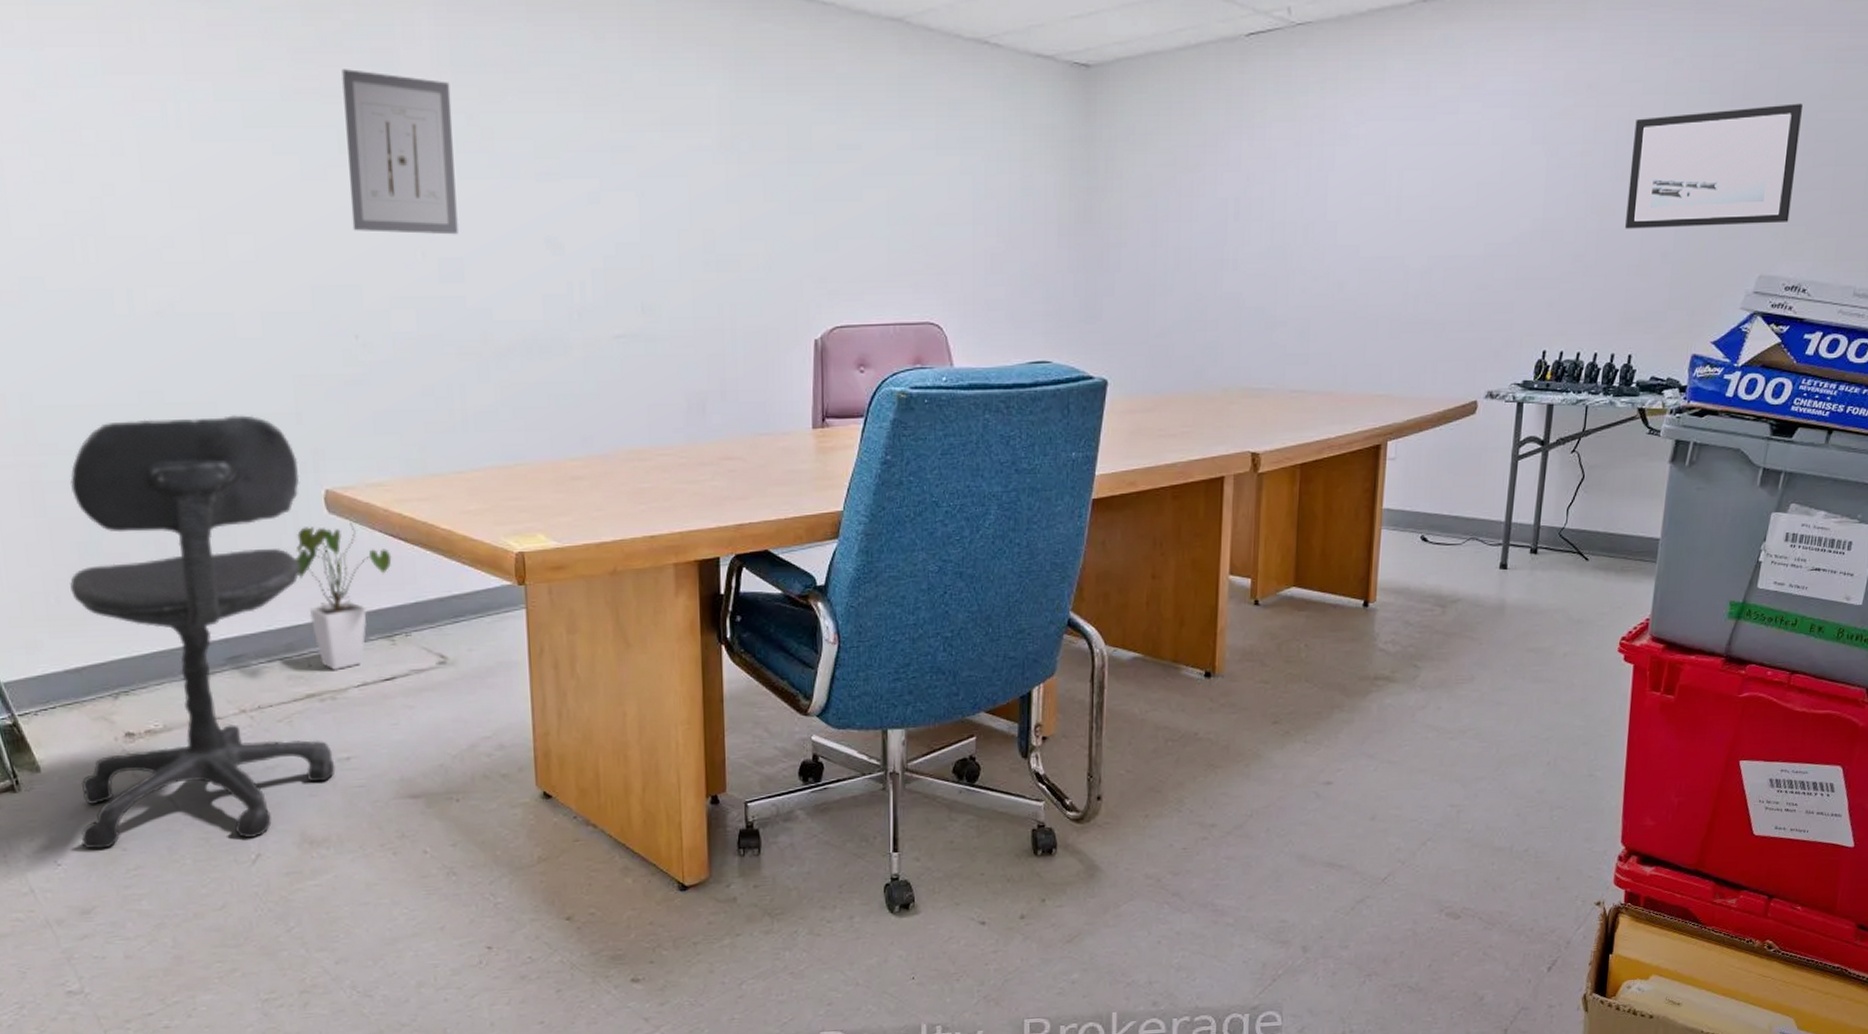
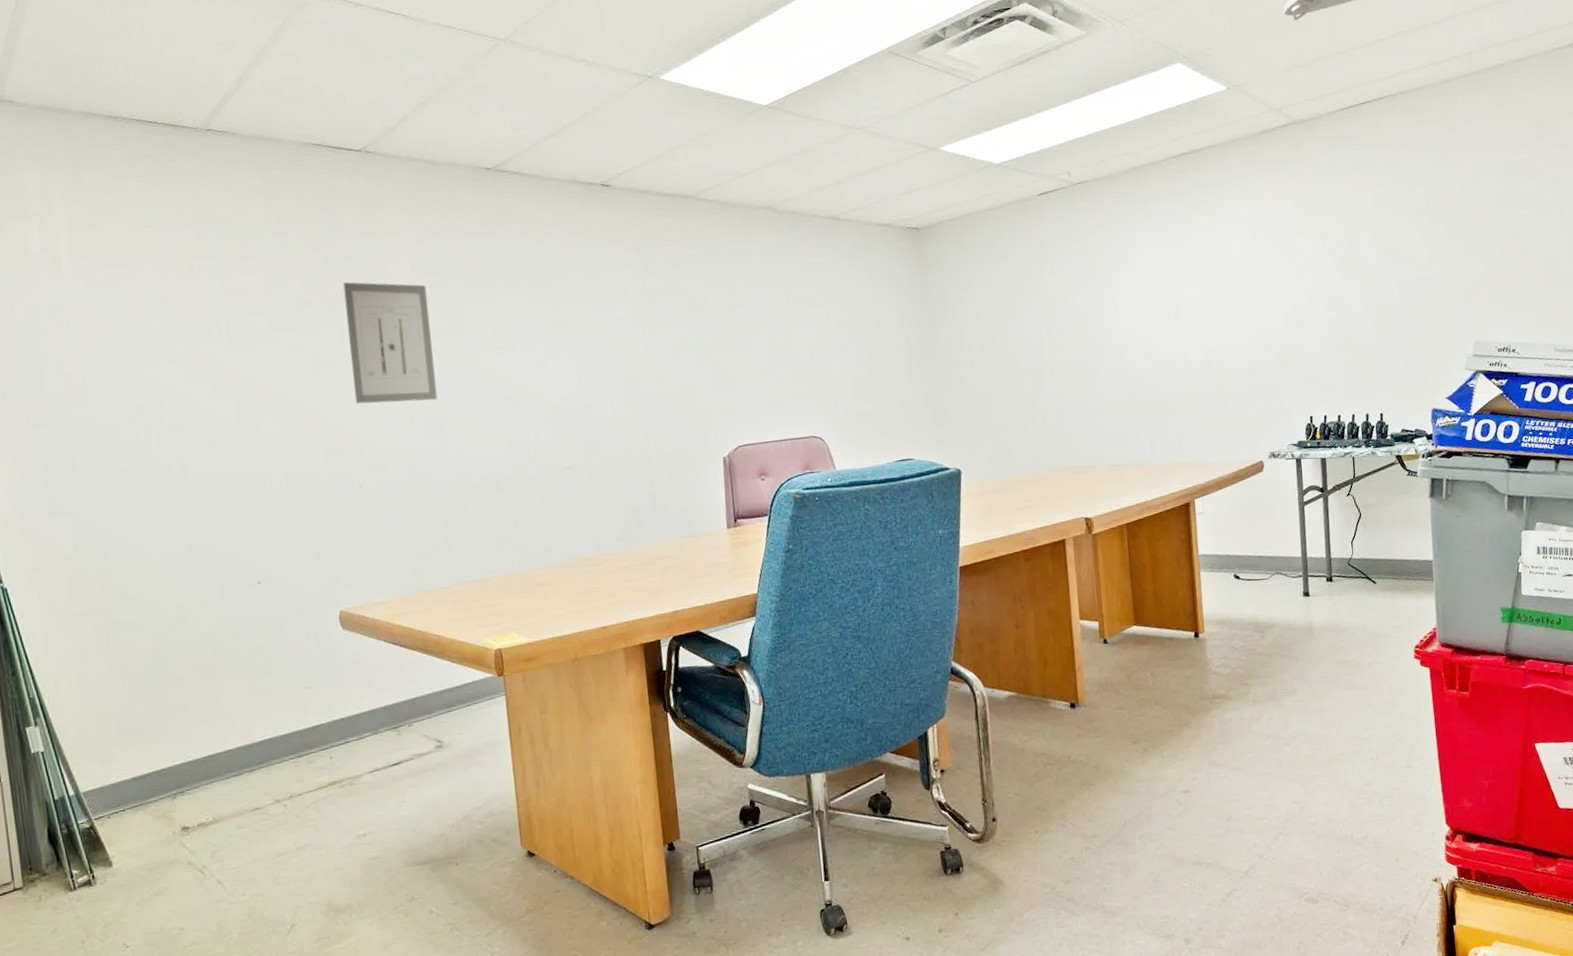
office chair: present [70,415,336,850] -> none [136,555,355,931]
house plant: present [294,521,392,671] -> none [316,635,395,761]
wall art: present [1625,103,1803,229] -> none [1354,207,1491,315]

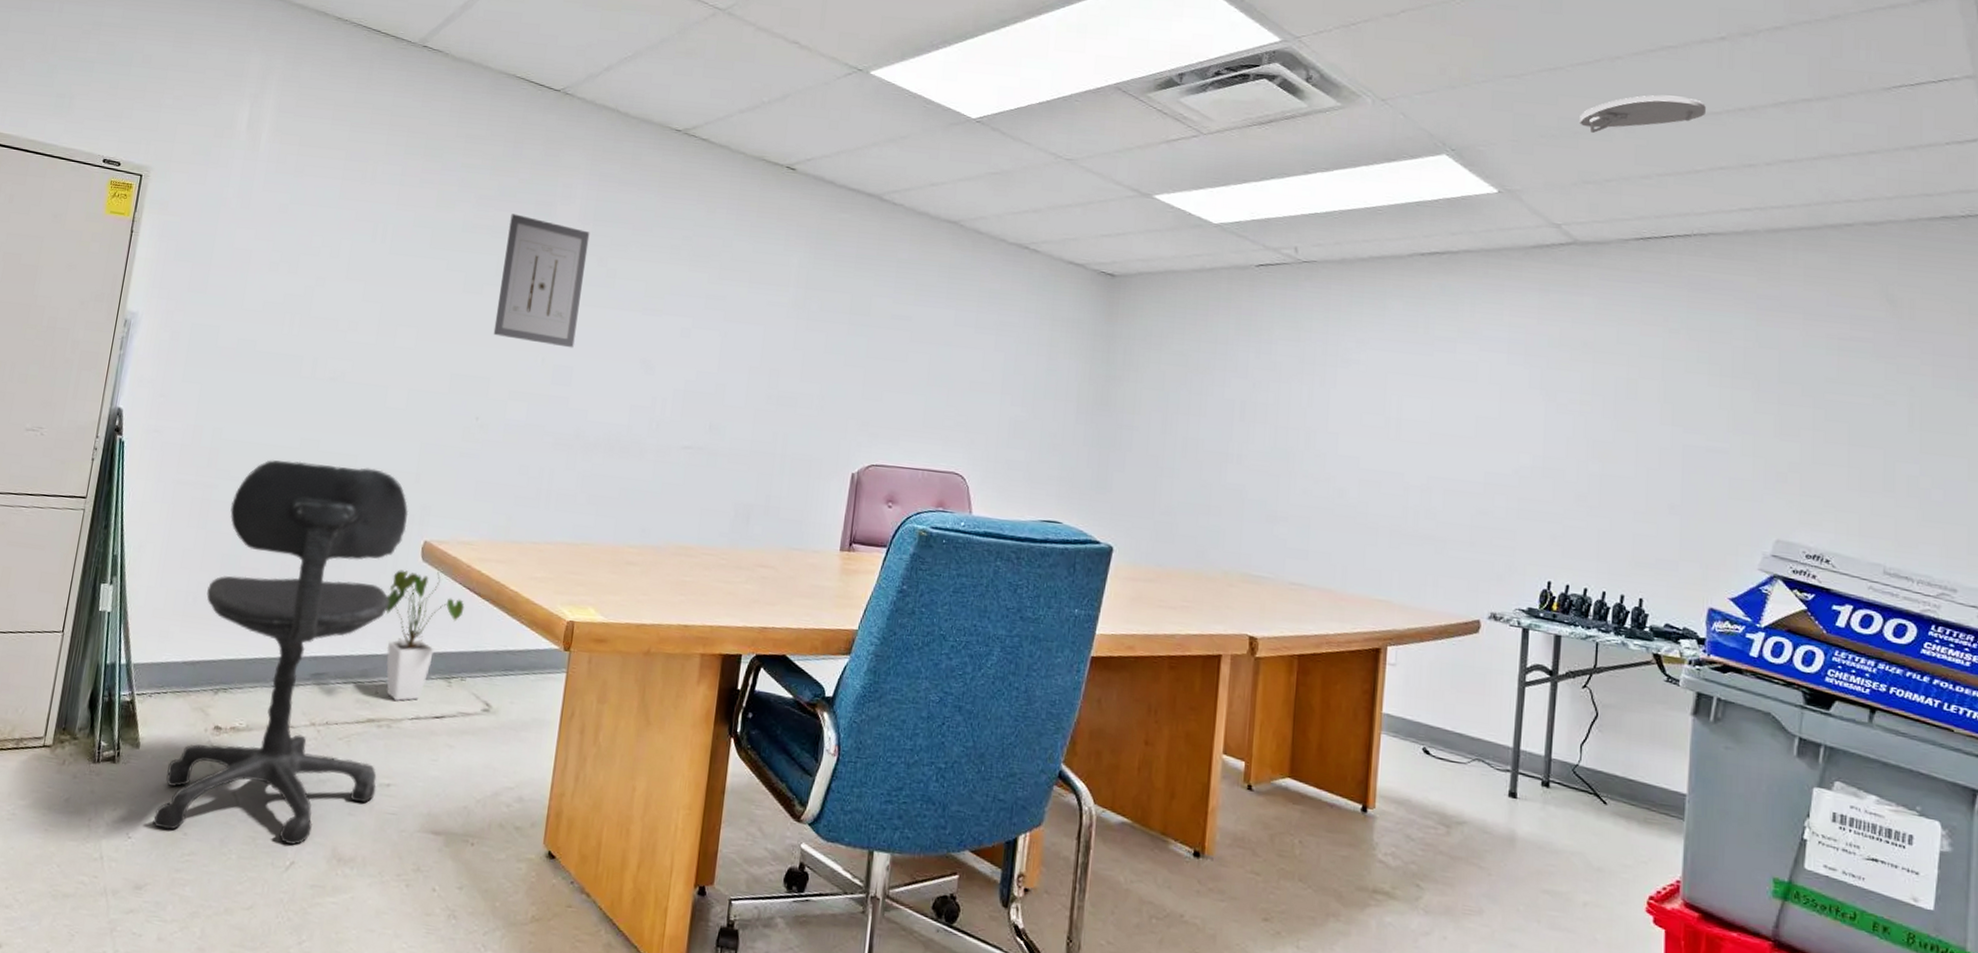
office chair: none [136,555,355,931] -> present [152,460,409,845]
house plant: none [316,635,395,761] -> present [386,570,465,702]

